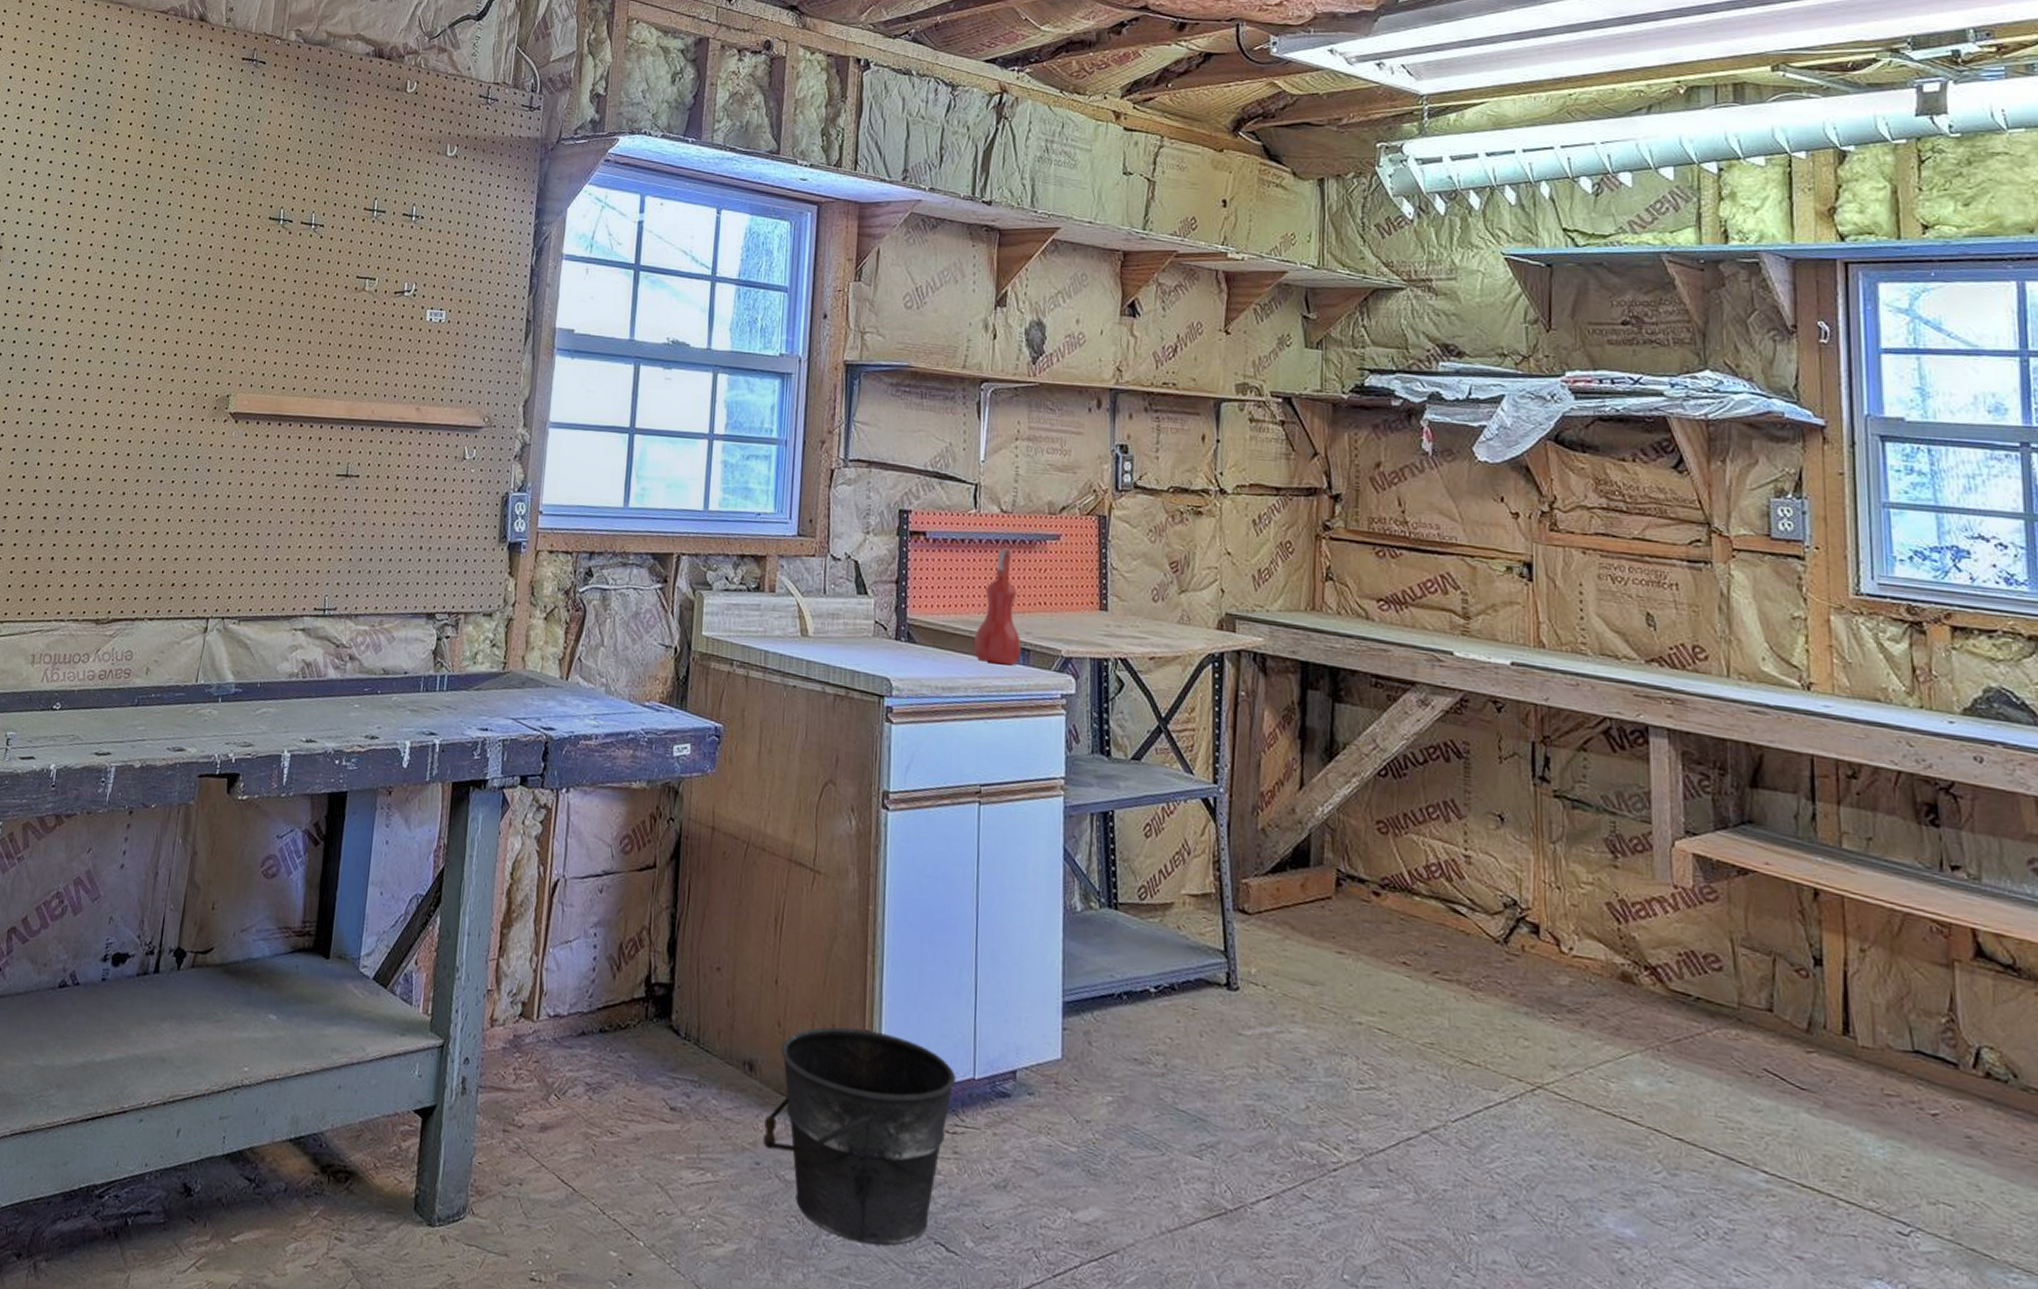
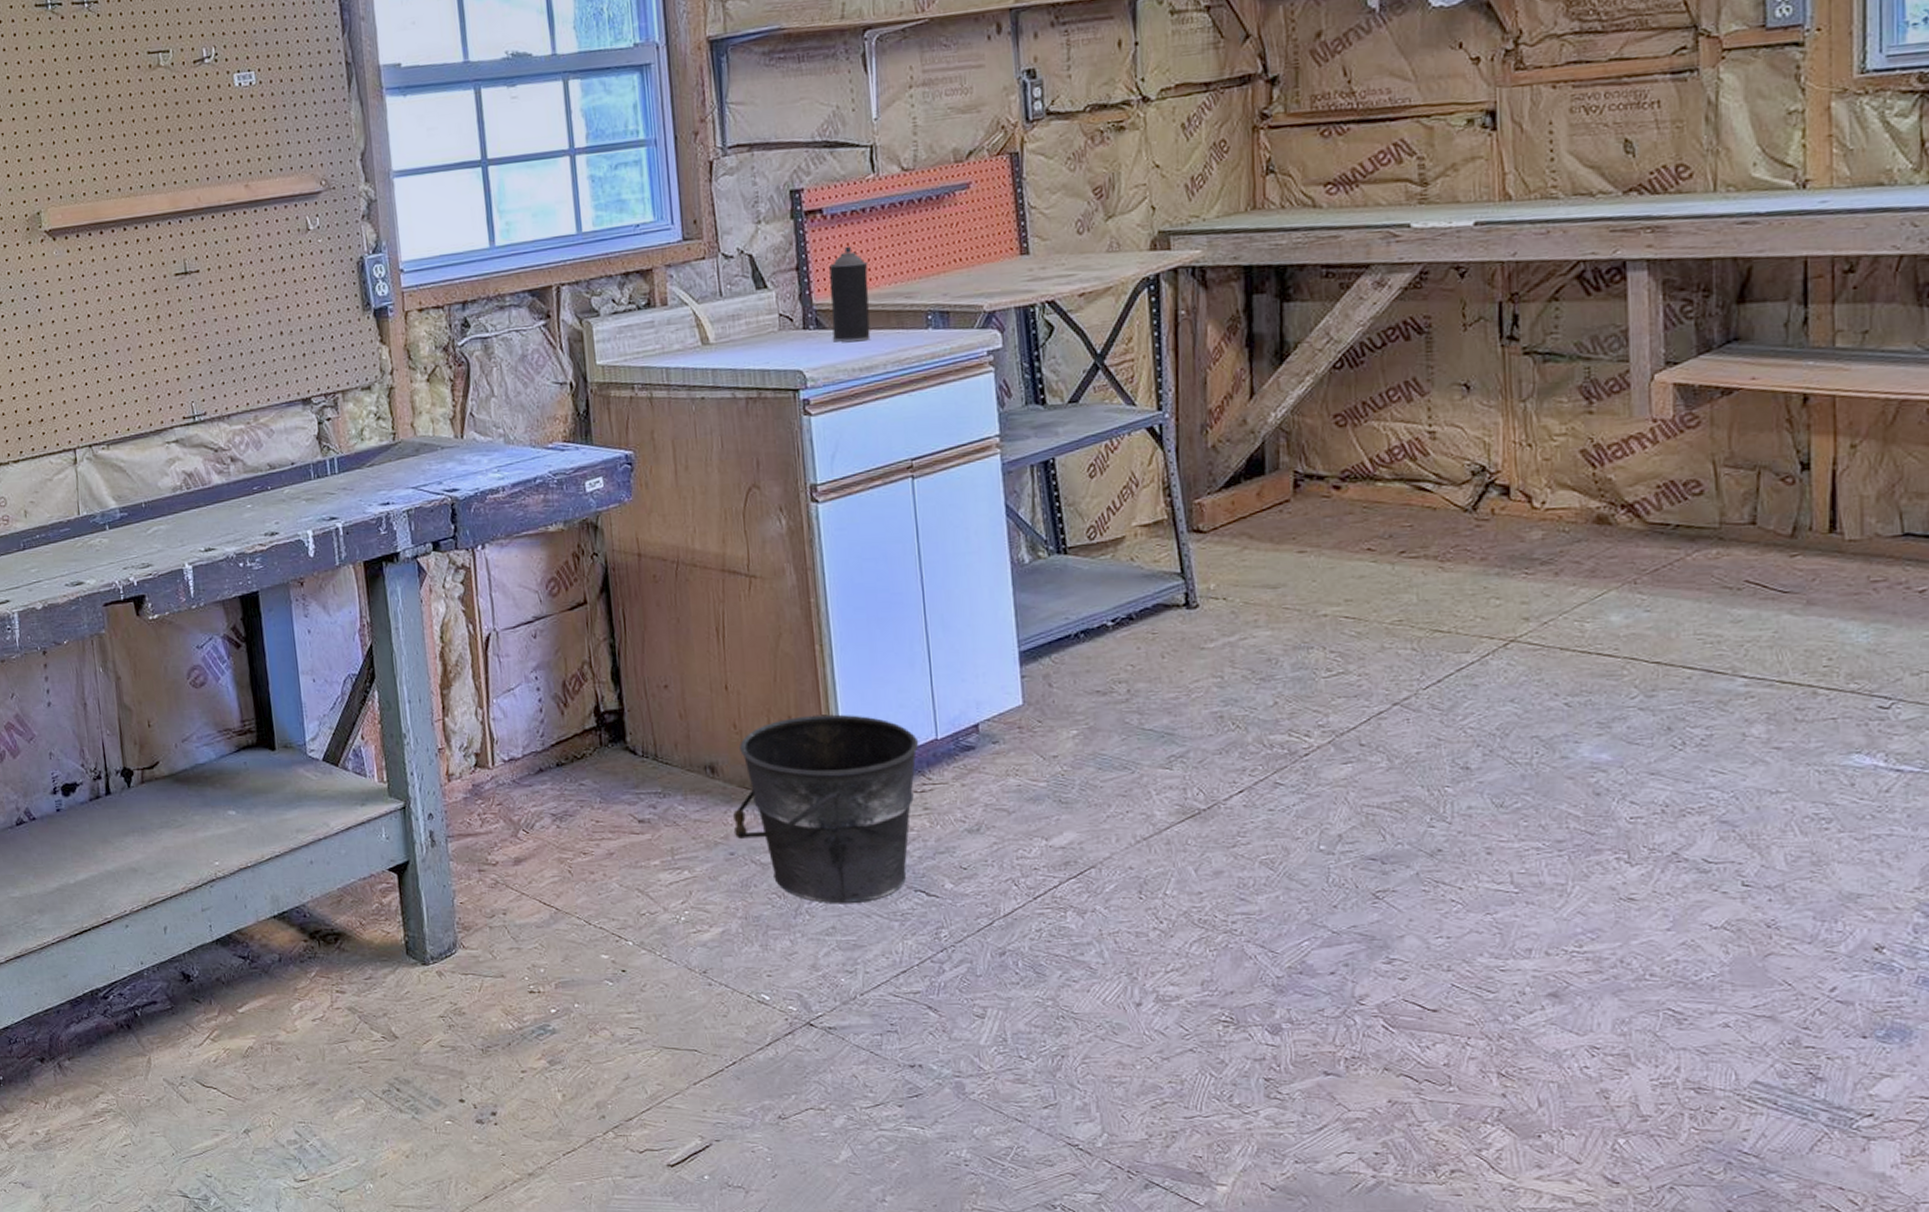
spray can: none [920,570,962,662] -> present [829,246,871,342]
spray bottle: present [973,548,1022,665] -> none [887,208,940,333]

